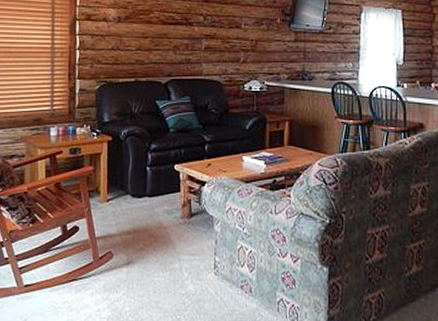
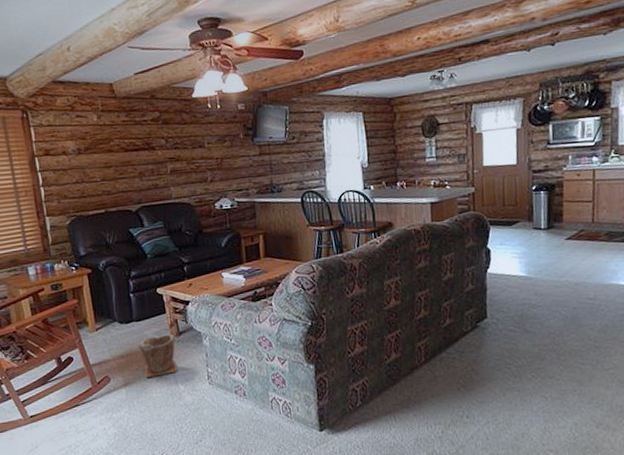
plant pot: none [147,214,185,259] -> present [138,334,178,377]

